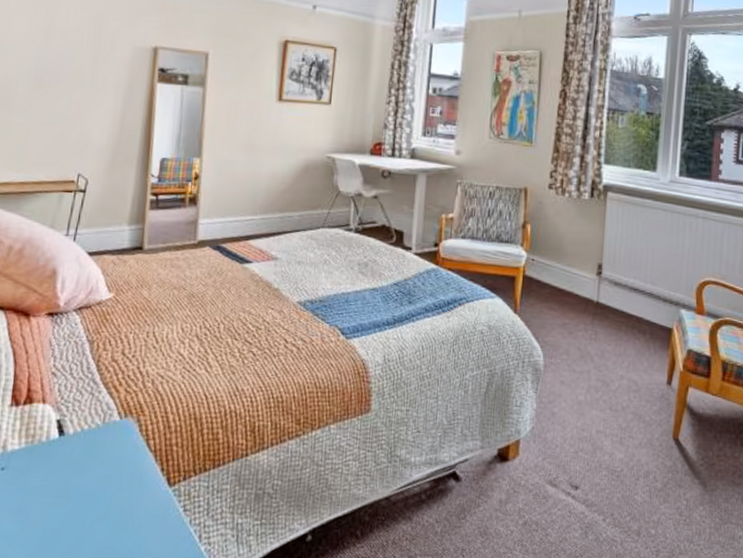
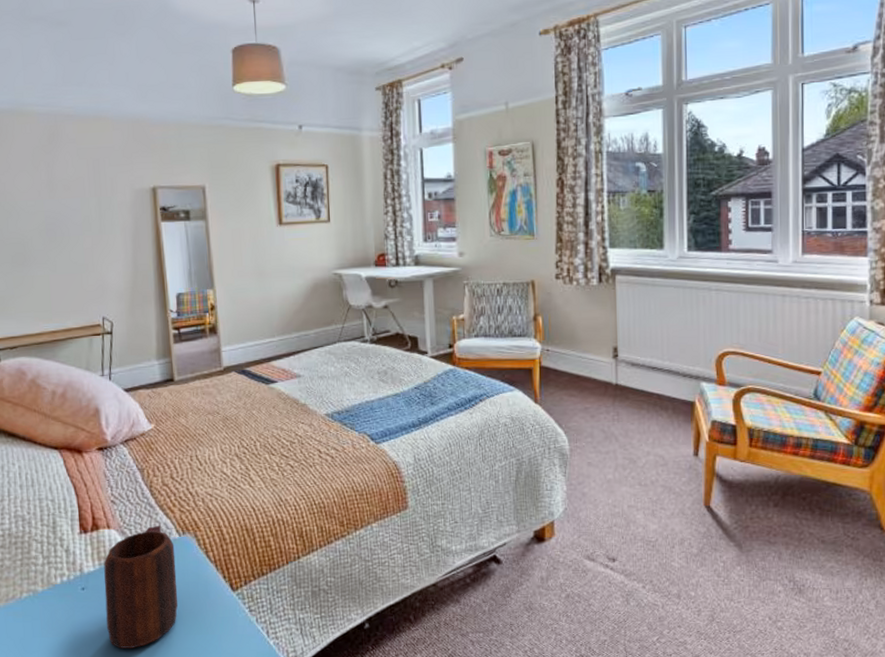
mug: none [21,404,113,542] -> present [104,525,179,648]

